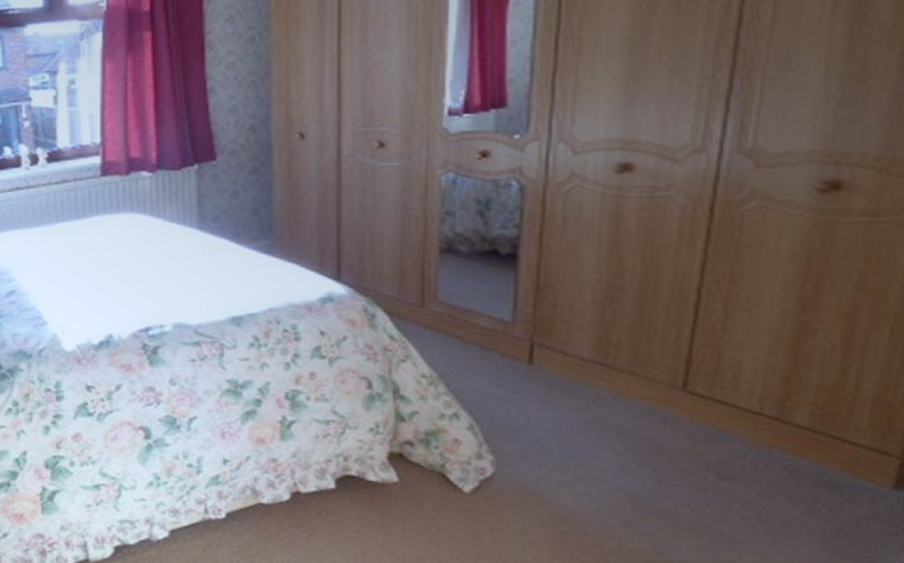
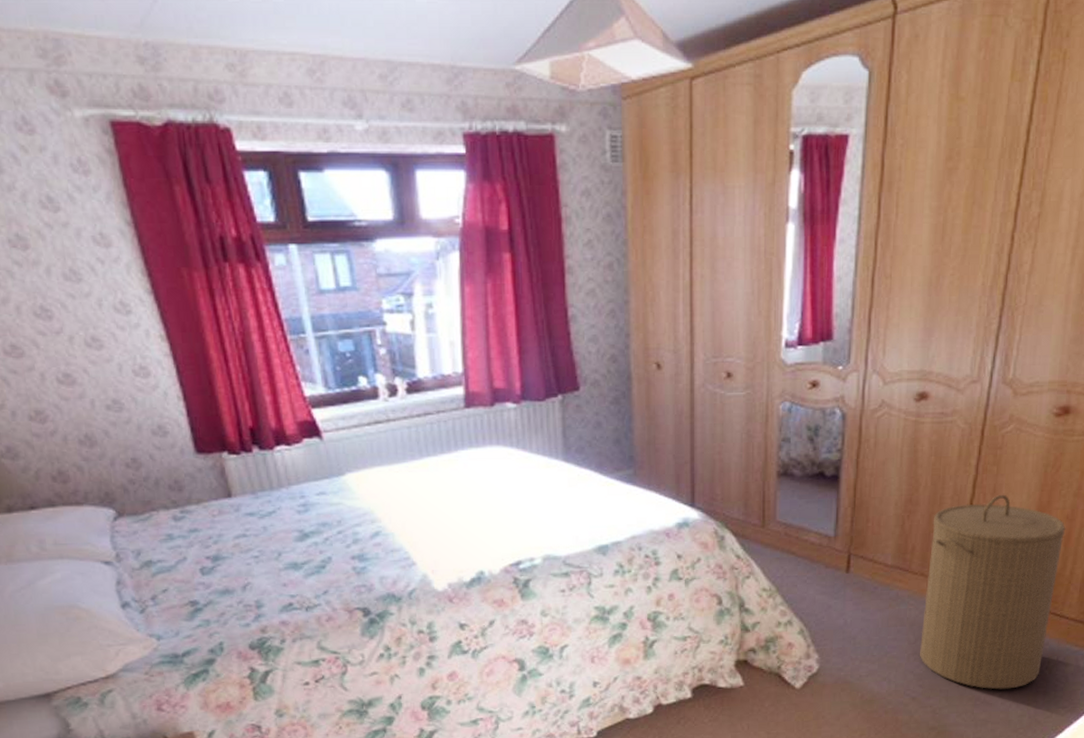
laundry hamper: none [632,283,844,527] -> present [920,494,1066,690]

